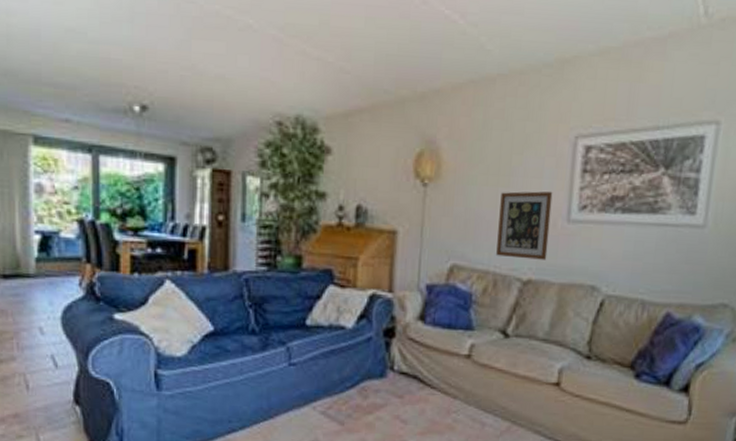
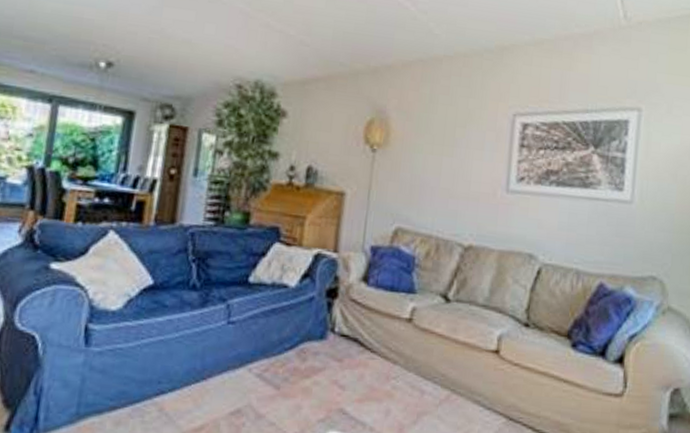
wall art: present [496,191,553,260] -> none [439,161,493,227]

